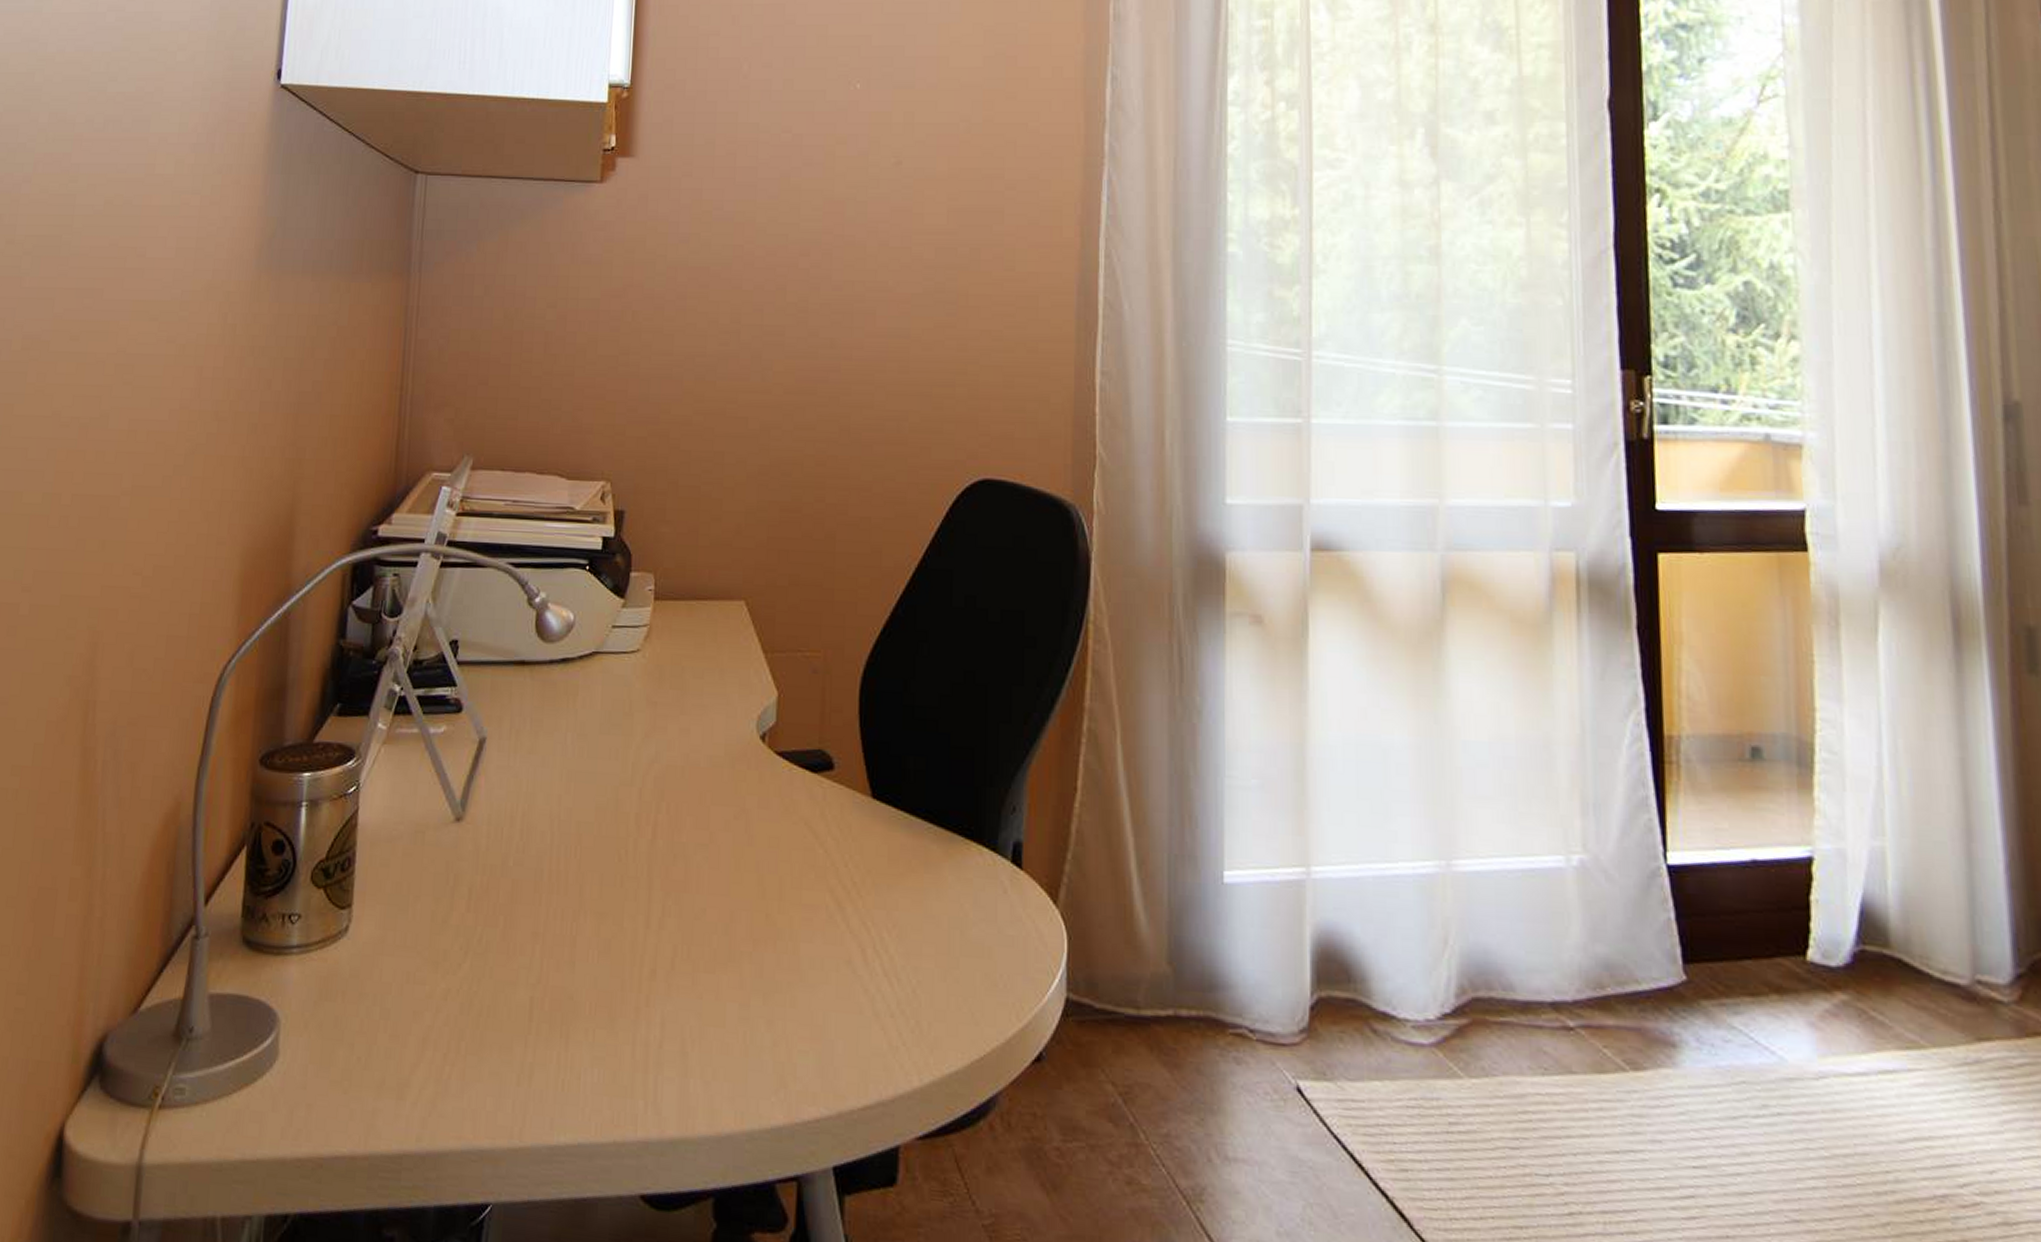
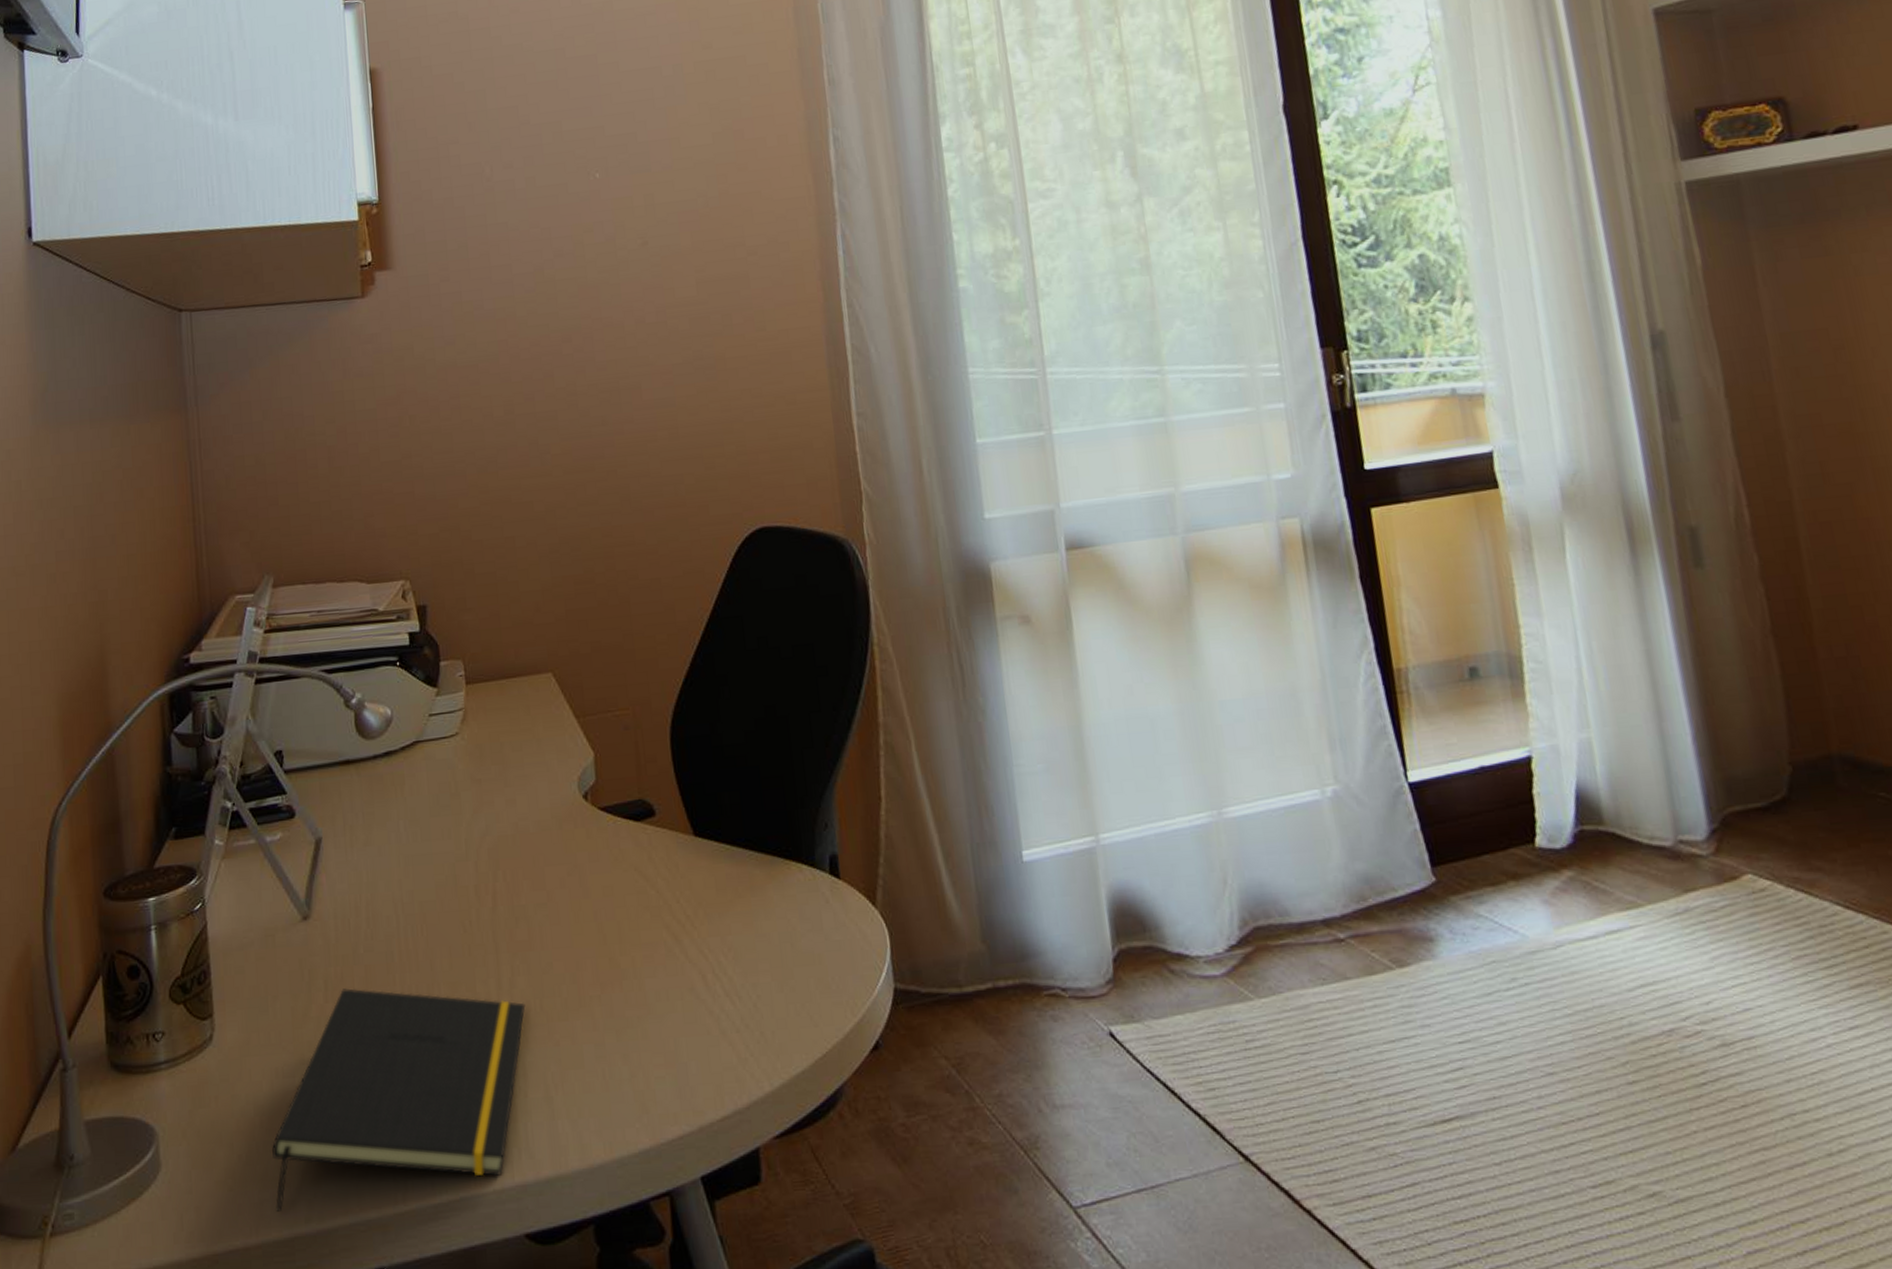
notepad: none [388,900,672,1129] -> present [272,988,526,1212]

